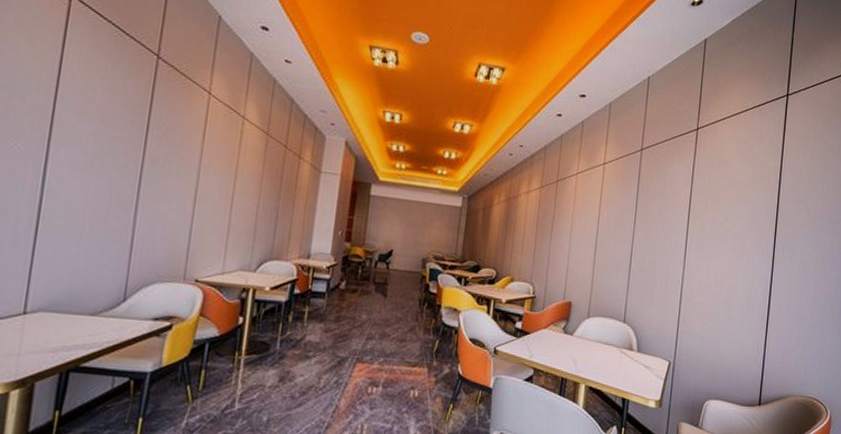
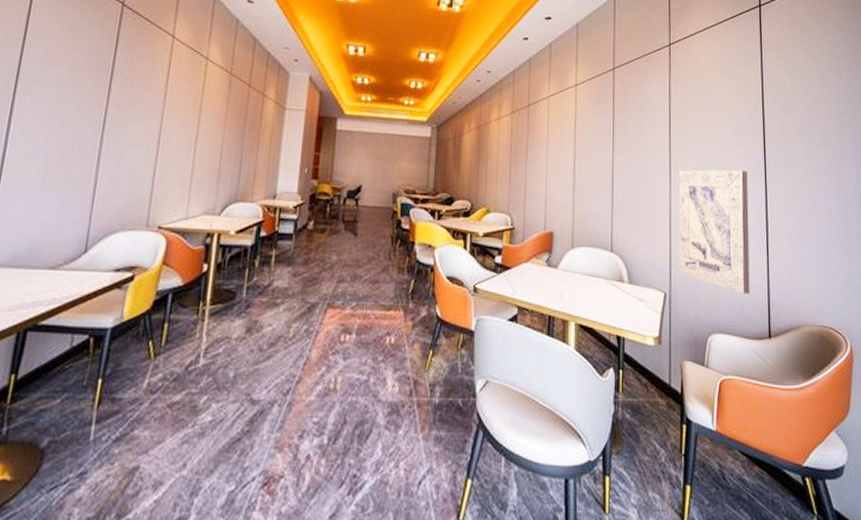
wall art: none [685,250,757,366] -> present [679,170,750,295]

